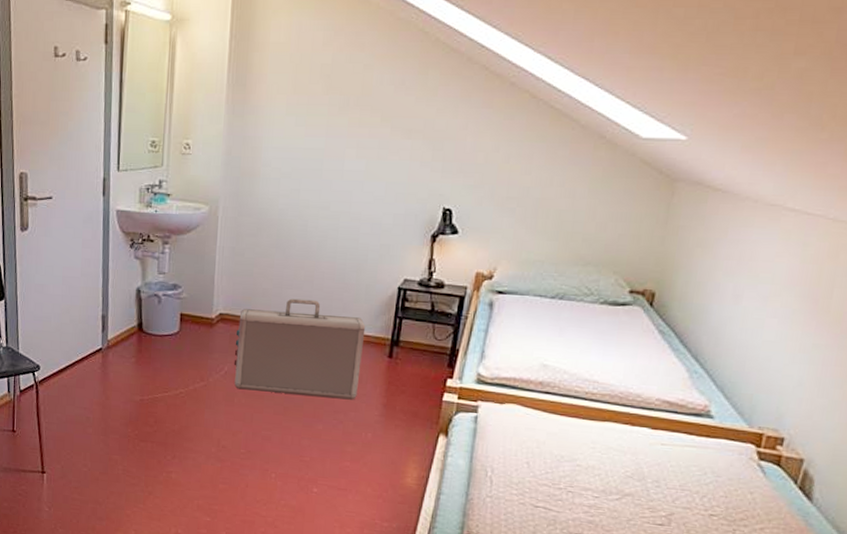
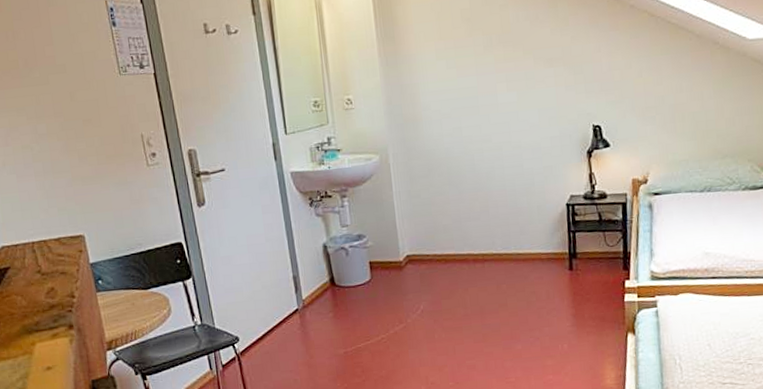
briefcase: present [233,298,366,400] -> none [425,228,548,325]

